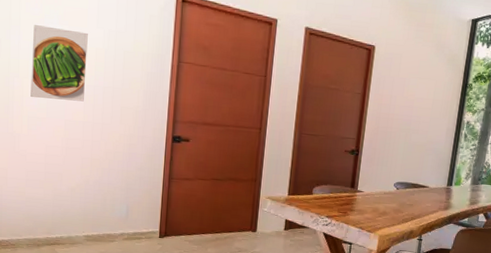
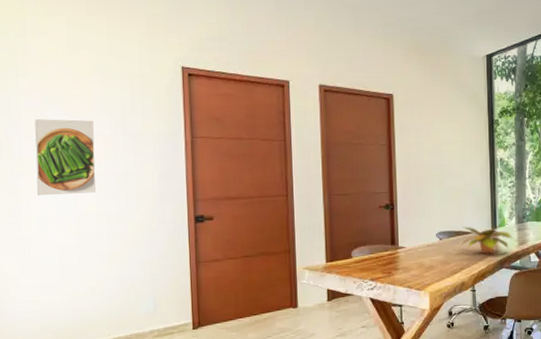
plant: none [415,180,469,209] -> present [461,225,517,254]

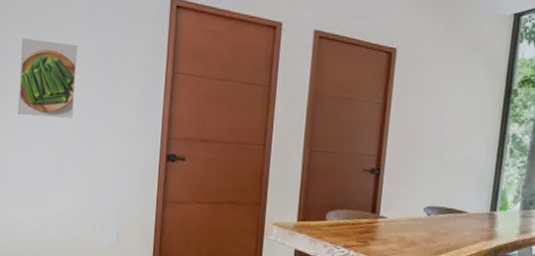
plant: present [461,225,517,254] -> none [451,204,518,239]

